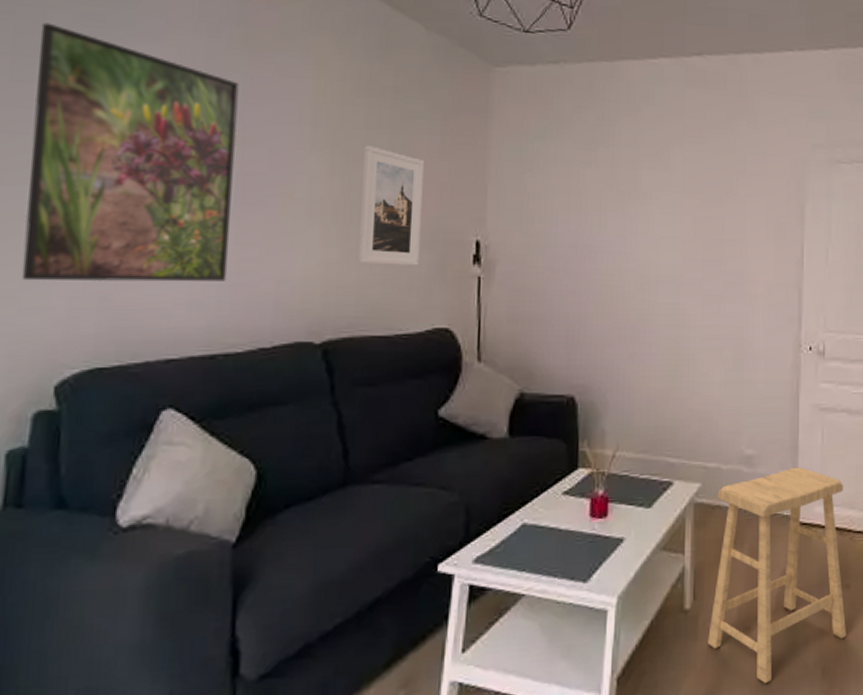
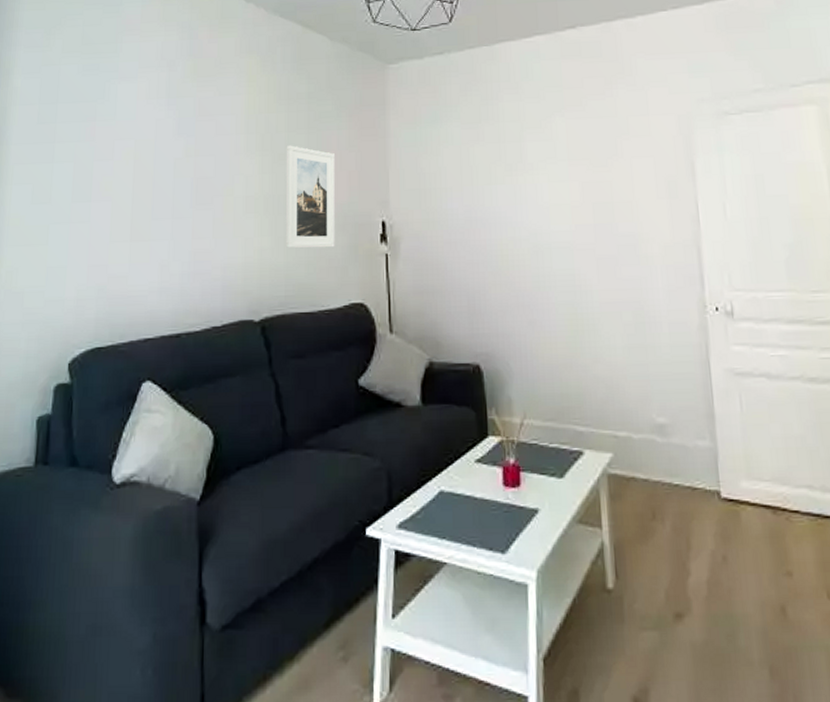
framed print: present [21,22,239,282] -> none [46,76,191,278]
stool: present [708,467,846,685] -> none [631,437,794,681]

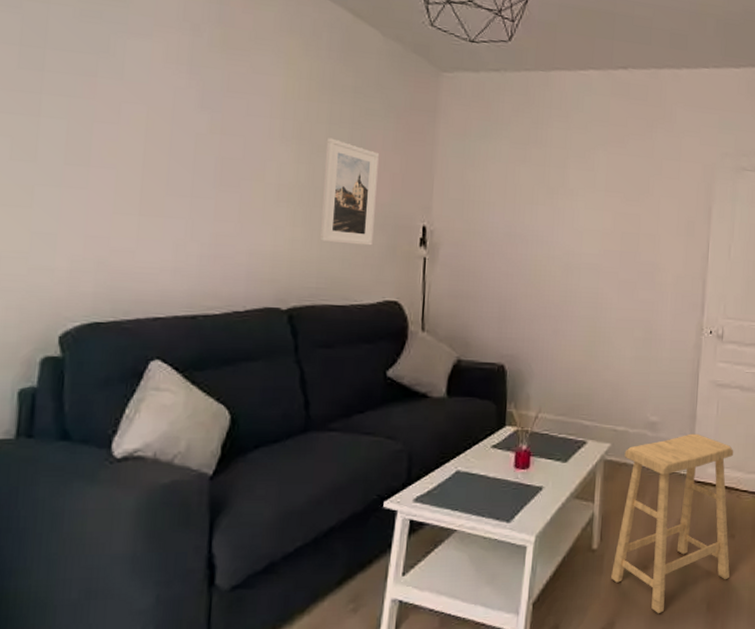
stool: none [631,437,794,681] -> present [611,433,734,614]

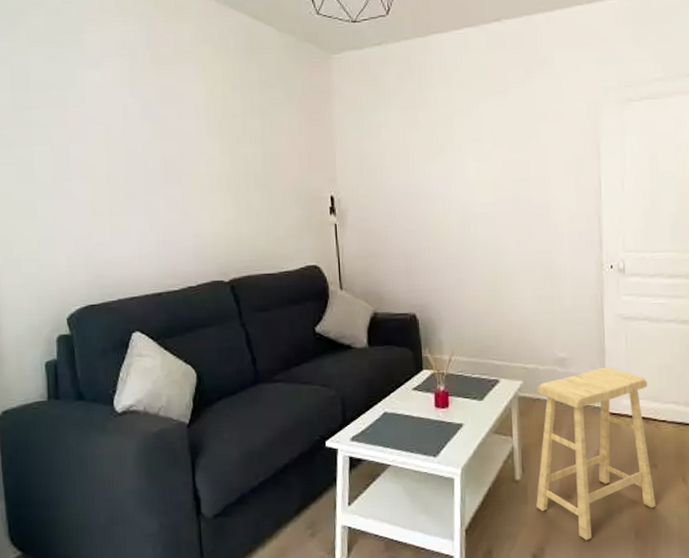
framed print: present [320,138,379,246] -> none [244,129,291,220]

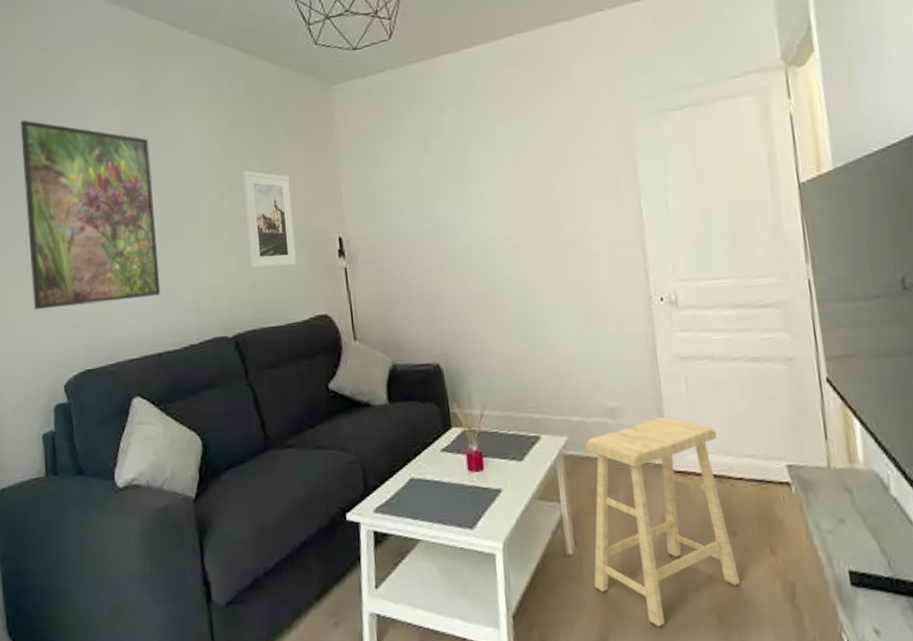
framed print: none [26,64,162,248] -> present [20,120,161,310]
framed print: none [244,129,291,220] -> present [243,171,296,269]

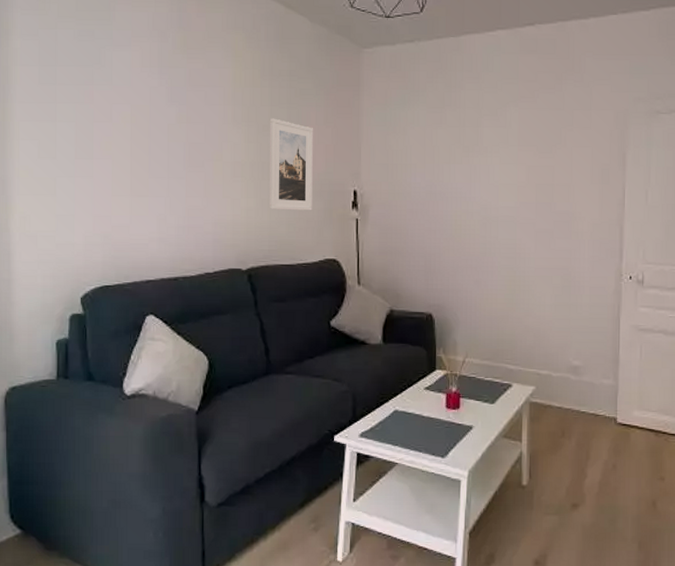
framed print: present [20,120,161,310] -> none [55,40,183,225]
stool: present [585,416,740,628] -> none [541,377,660,550]

